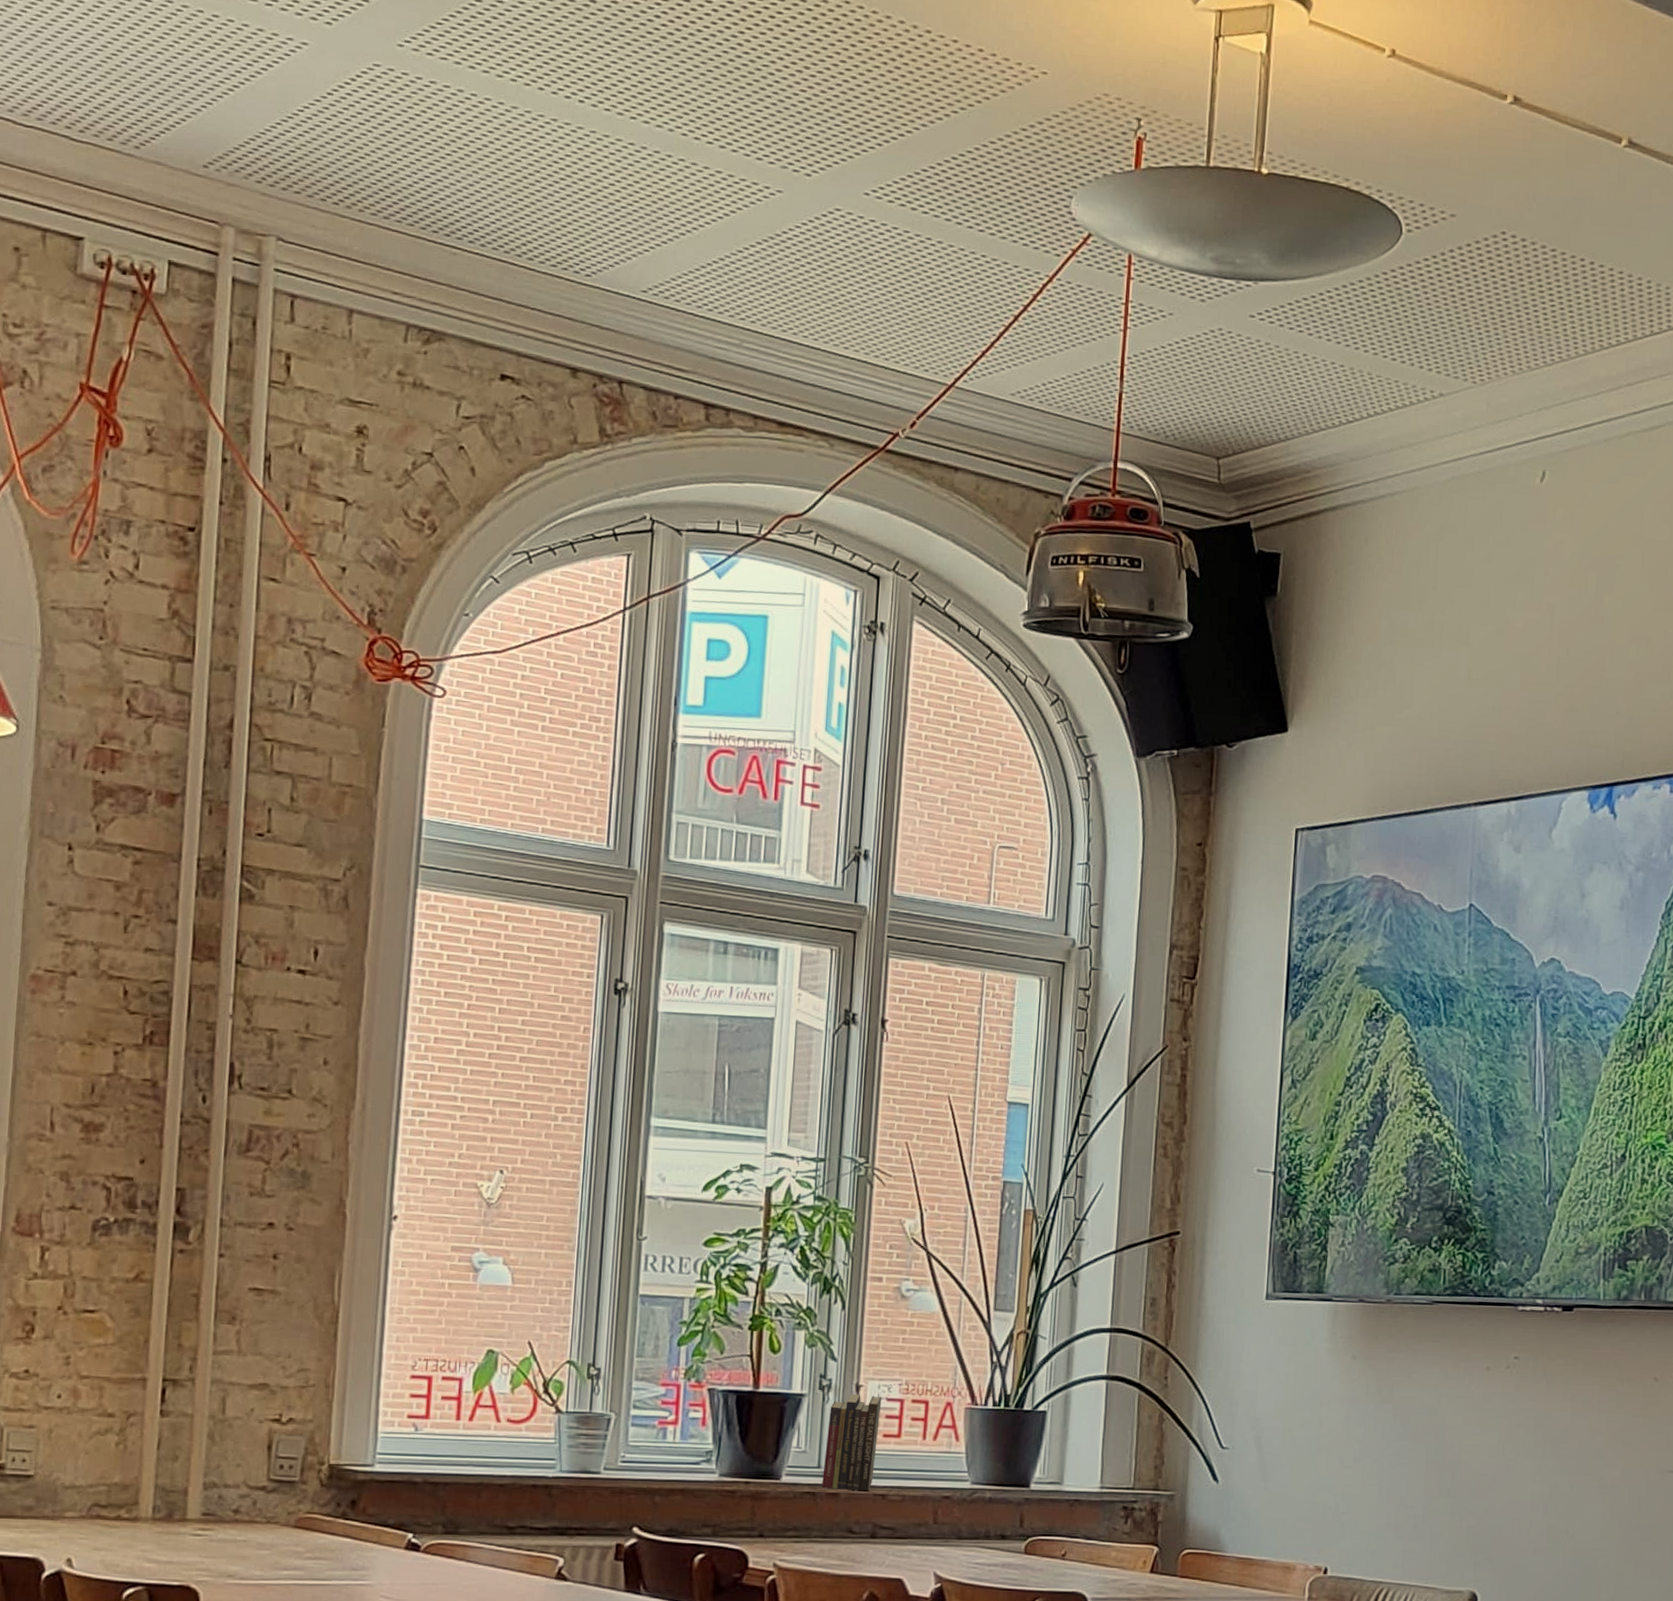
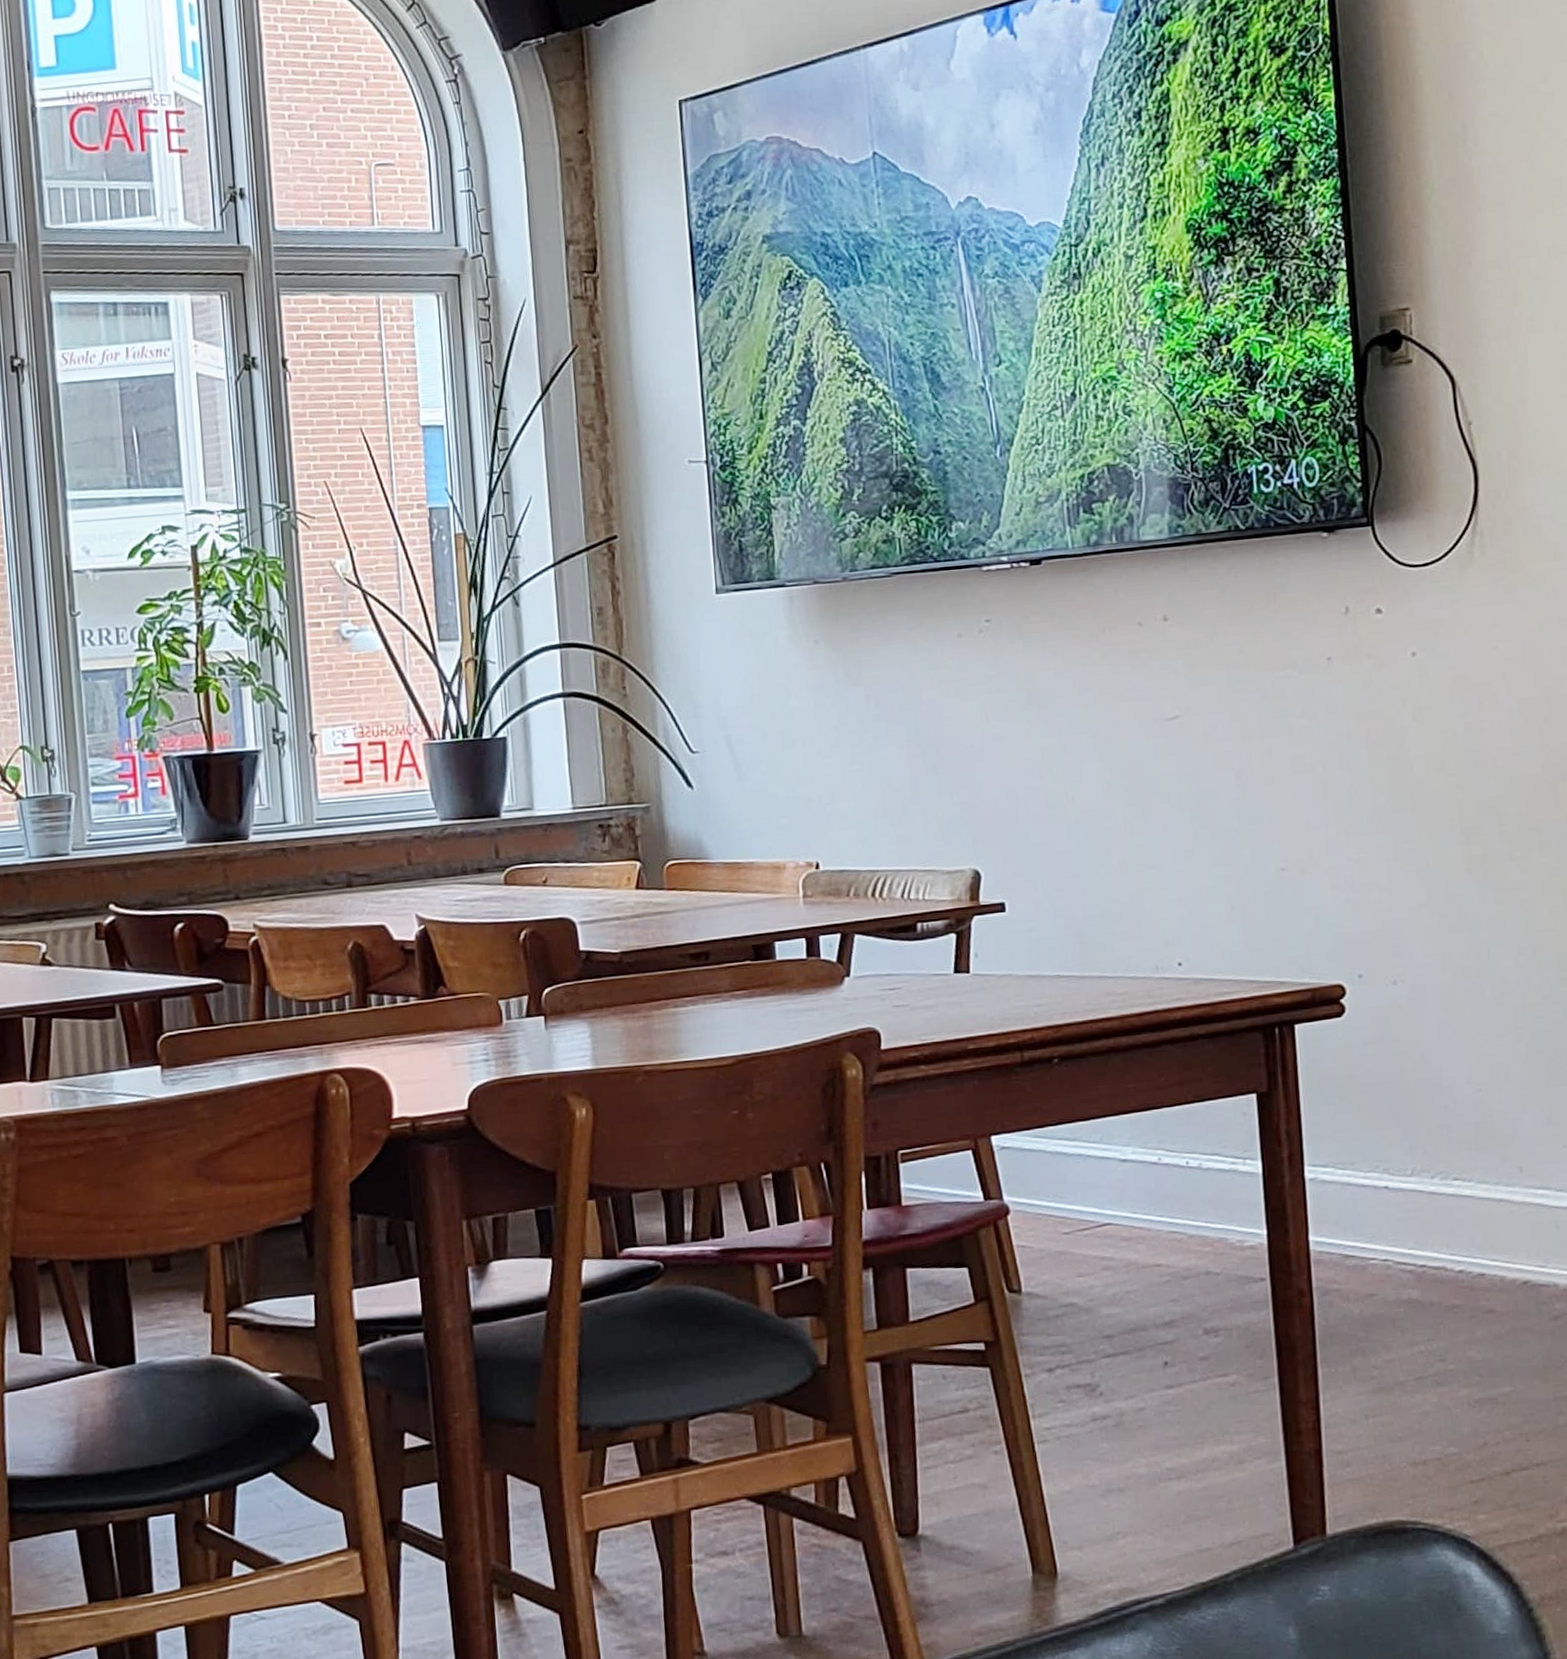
books: present [822,1393,882,1492] -> none [287,742,341,843]

